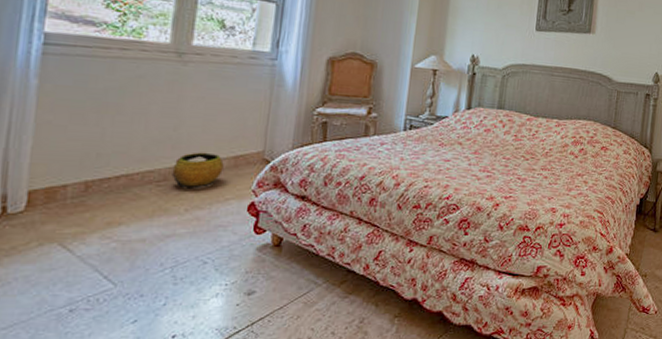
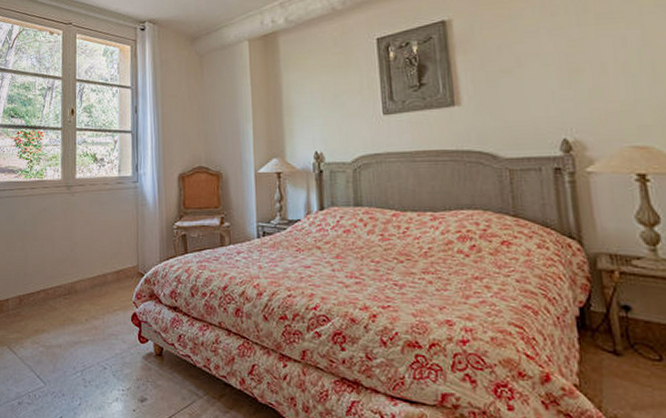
clay pot: present [171,152,224,189] -> none [73,268,109,301]

